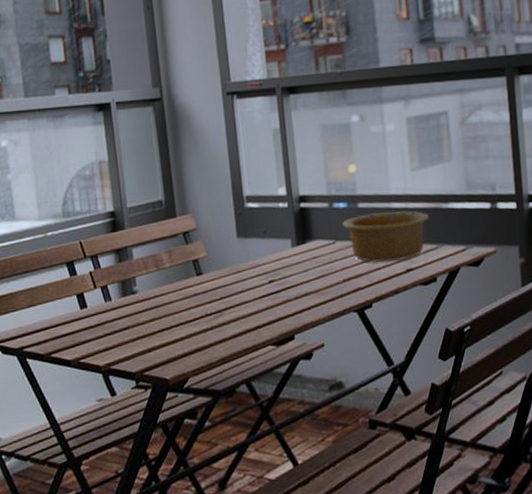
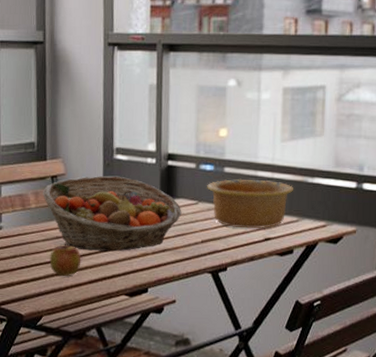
fruit basket: none [176,224,320,304] -> present [43,175,182,252]
apple: none [190,298,223,335] -> present [49,242,81,277]

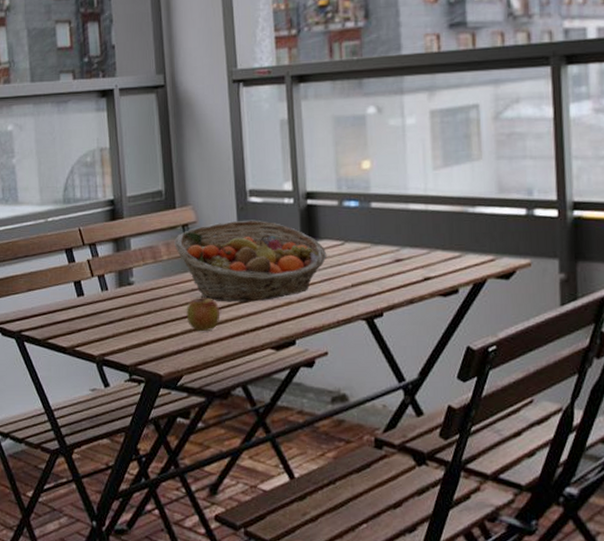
bowl: present [207,178,293,229] -> none [353,213,452,269]

